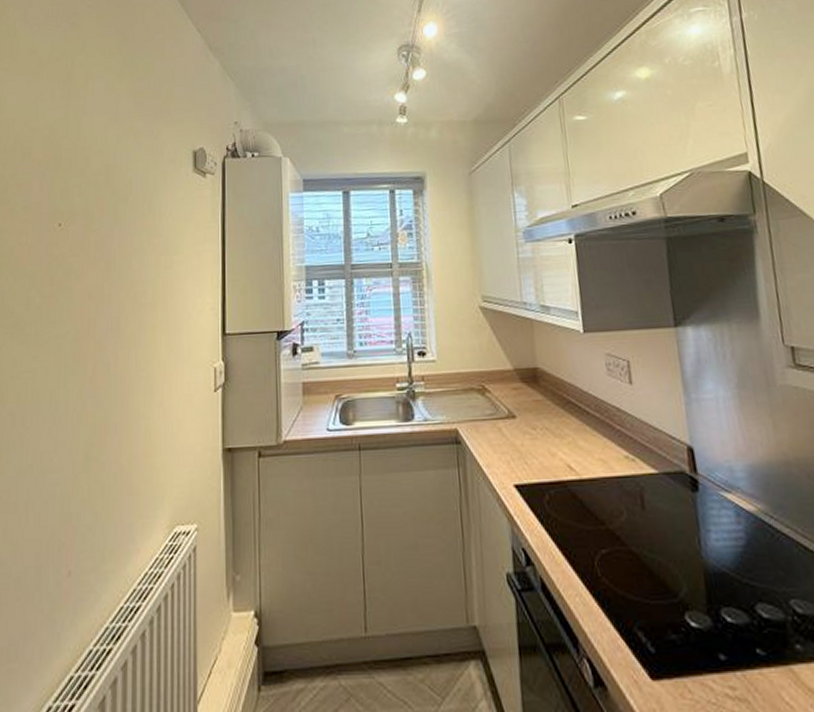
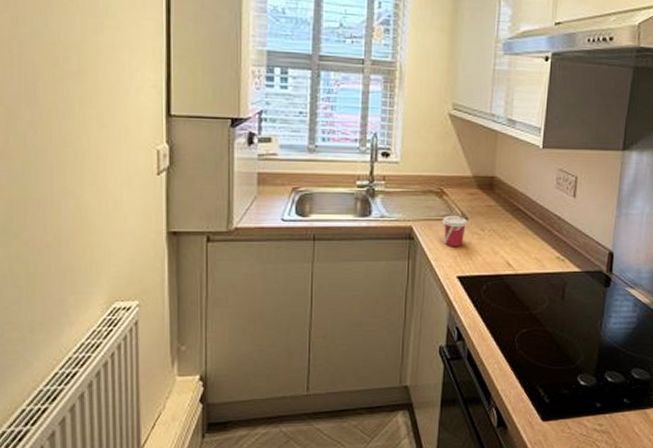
cup: none [488,414,517,449] -> present [442,216,468,246]

